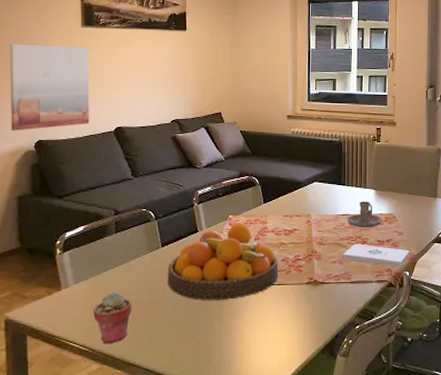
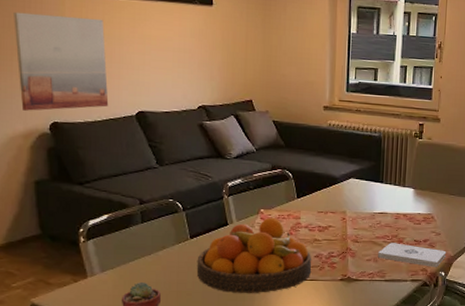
candle holder: present [347,202,382,228] -> none [384,200,420,228]

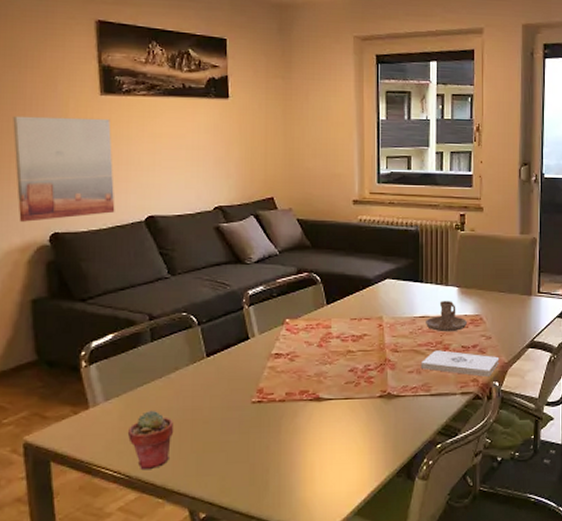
fruit bowl: present [196,217,312,294] -> none [214,327,346,419]
candle holder: none [384,200,420,228] -> present [426,301,467,332]

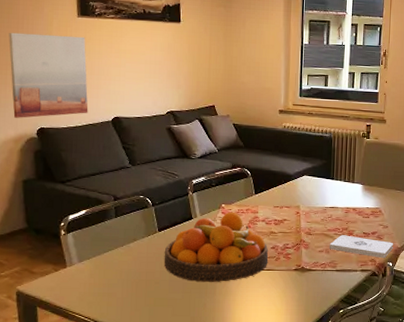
potted succulent: present [127,410,174,469] -> none [96,271,132,317]
fruit bowl: none [214,327,346,419] -> present [164,211,269,283]
candle holder: present [426,301,467,332] -> none [335,195,368,221]

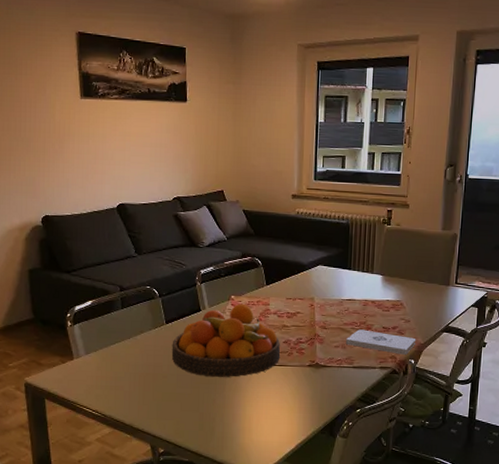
wall art: present [8,32,89,118] -> none [12,116,93,206]

